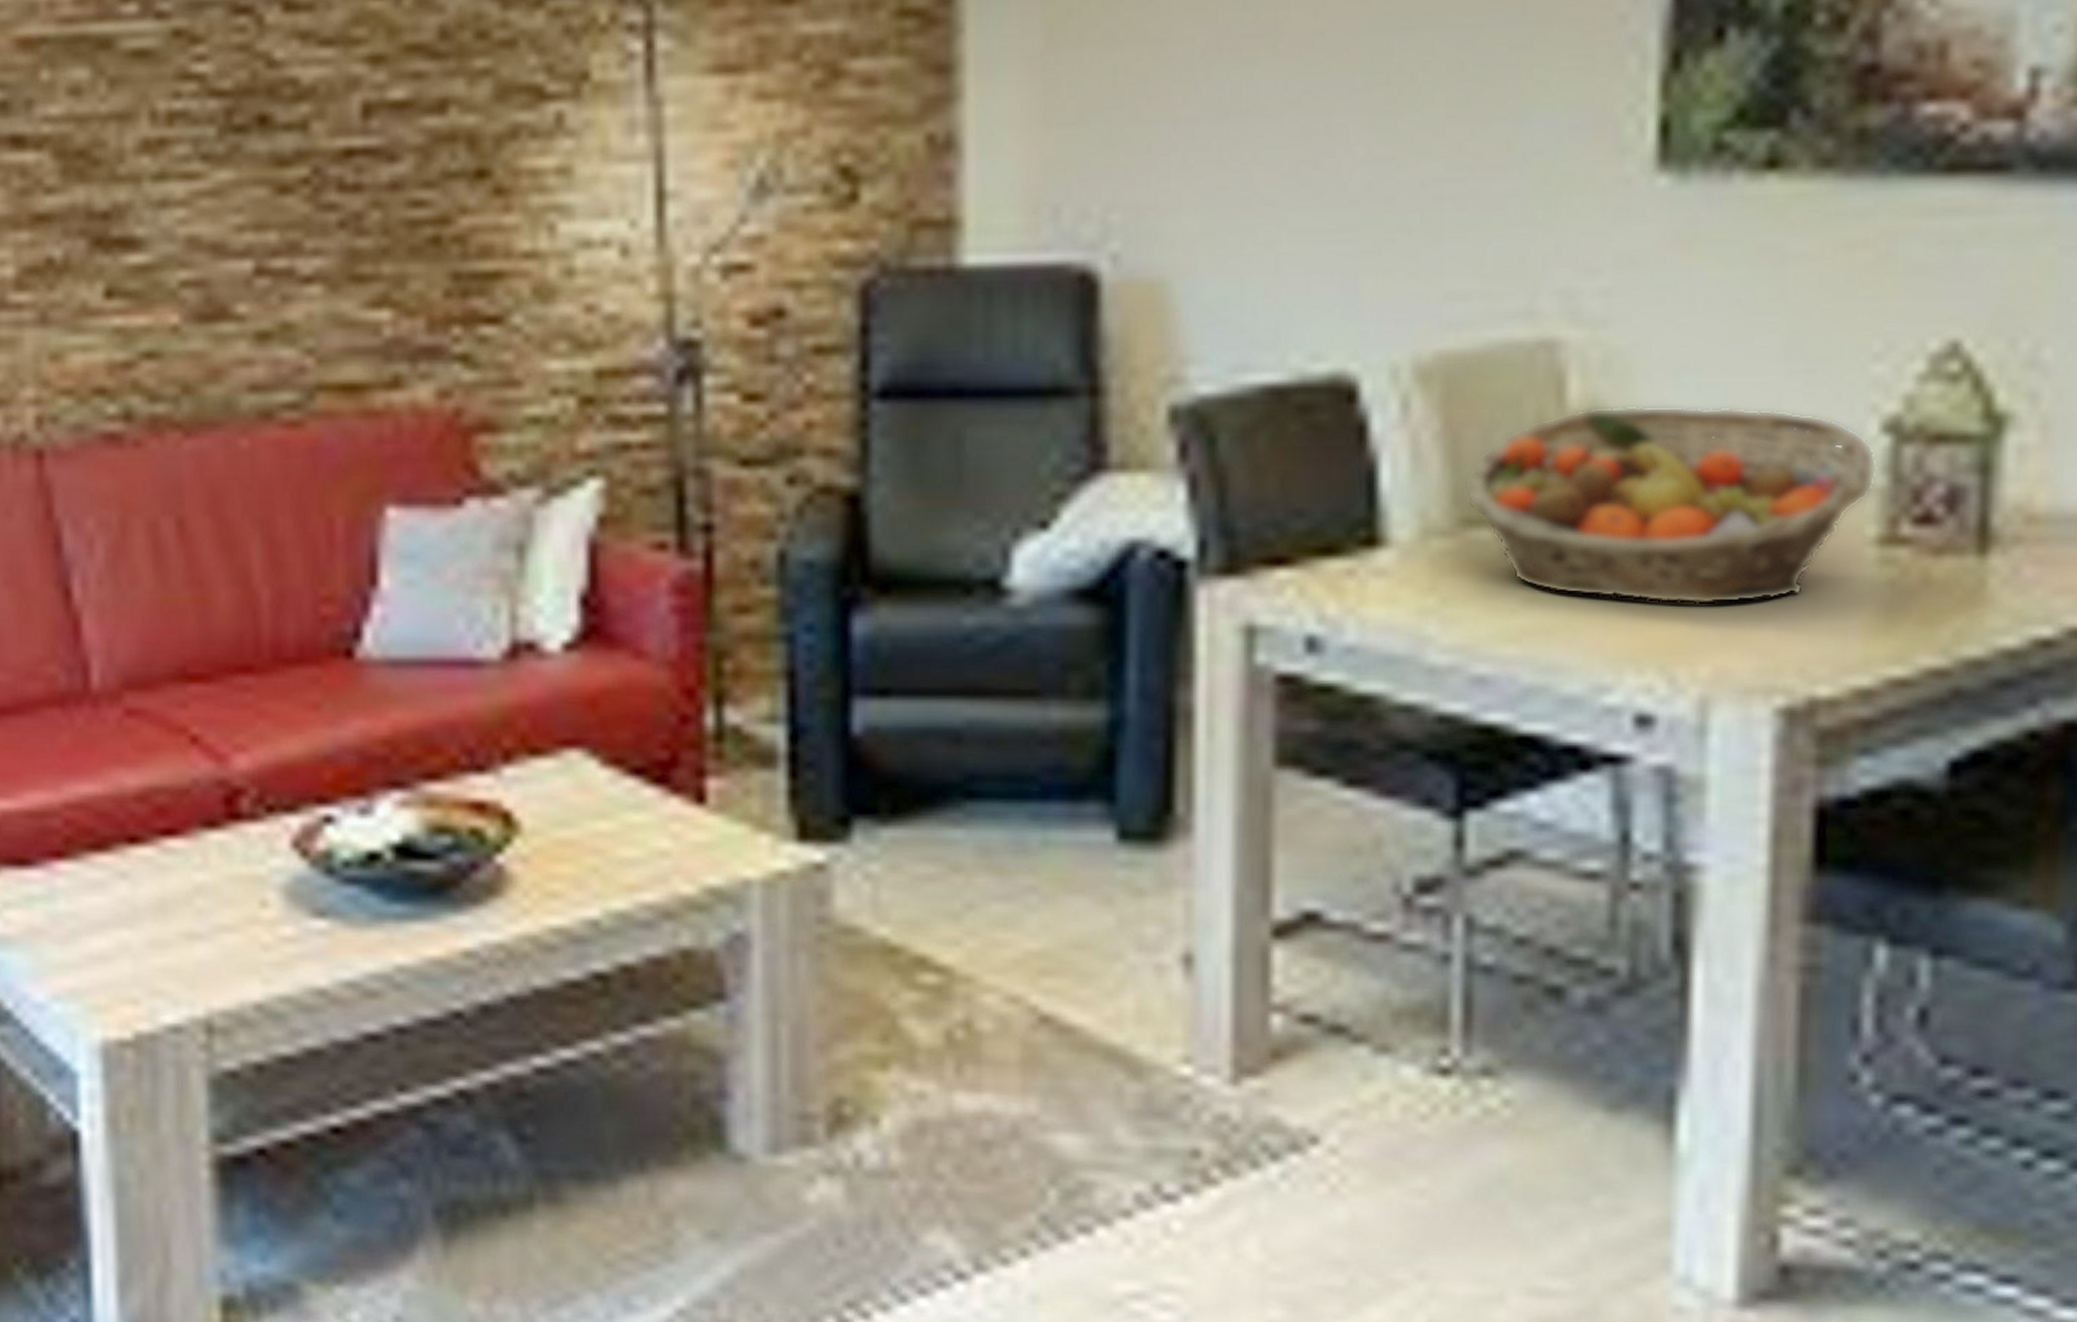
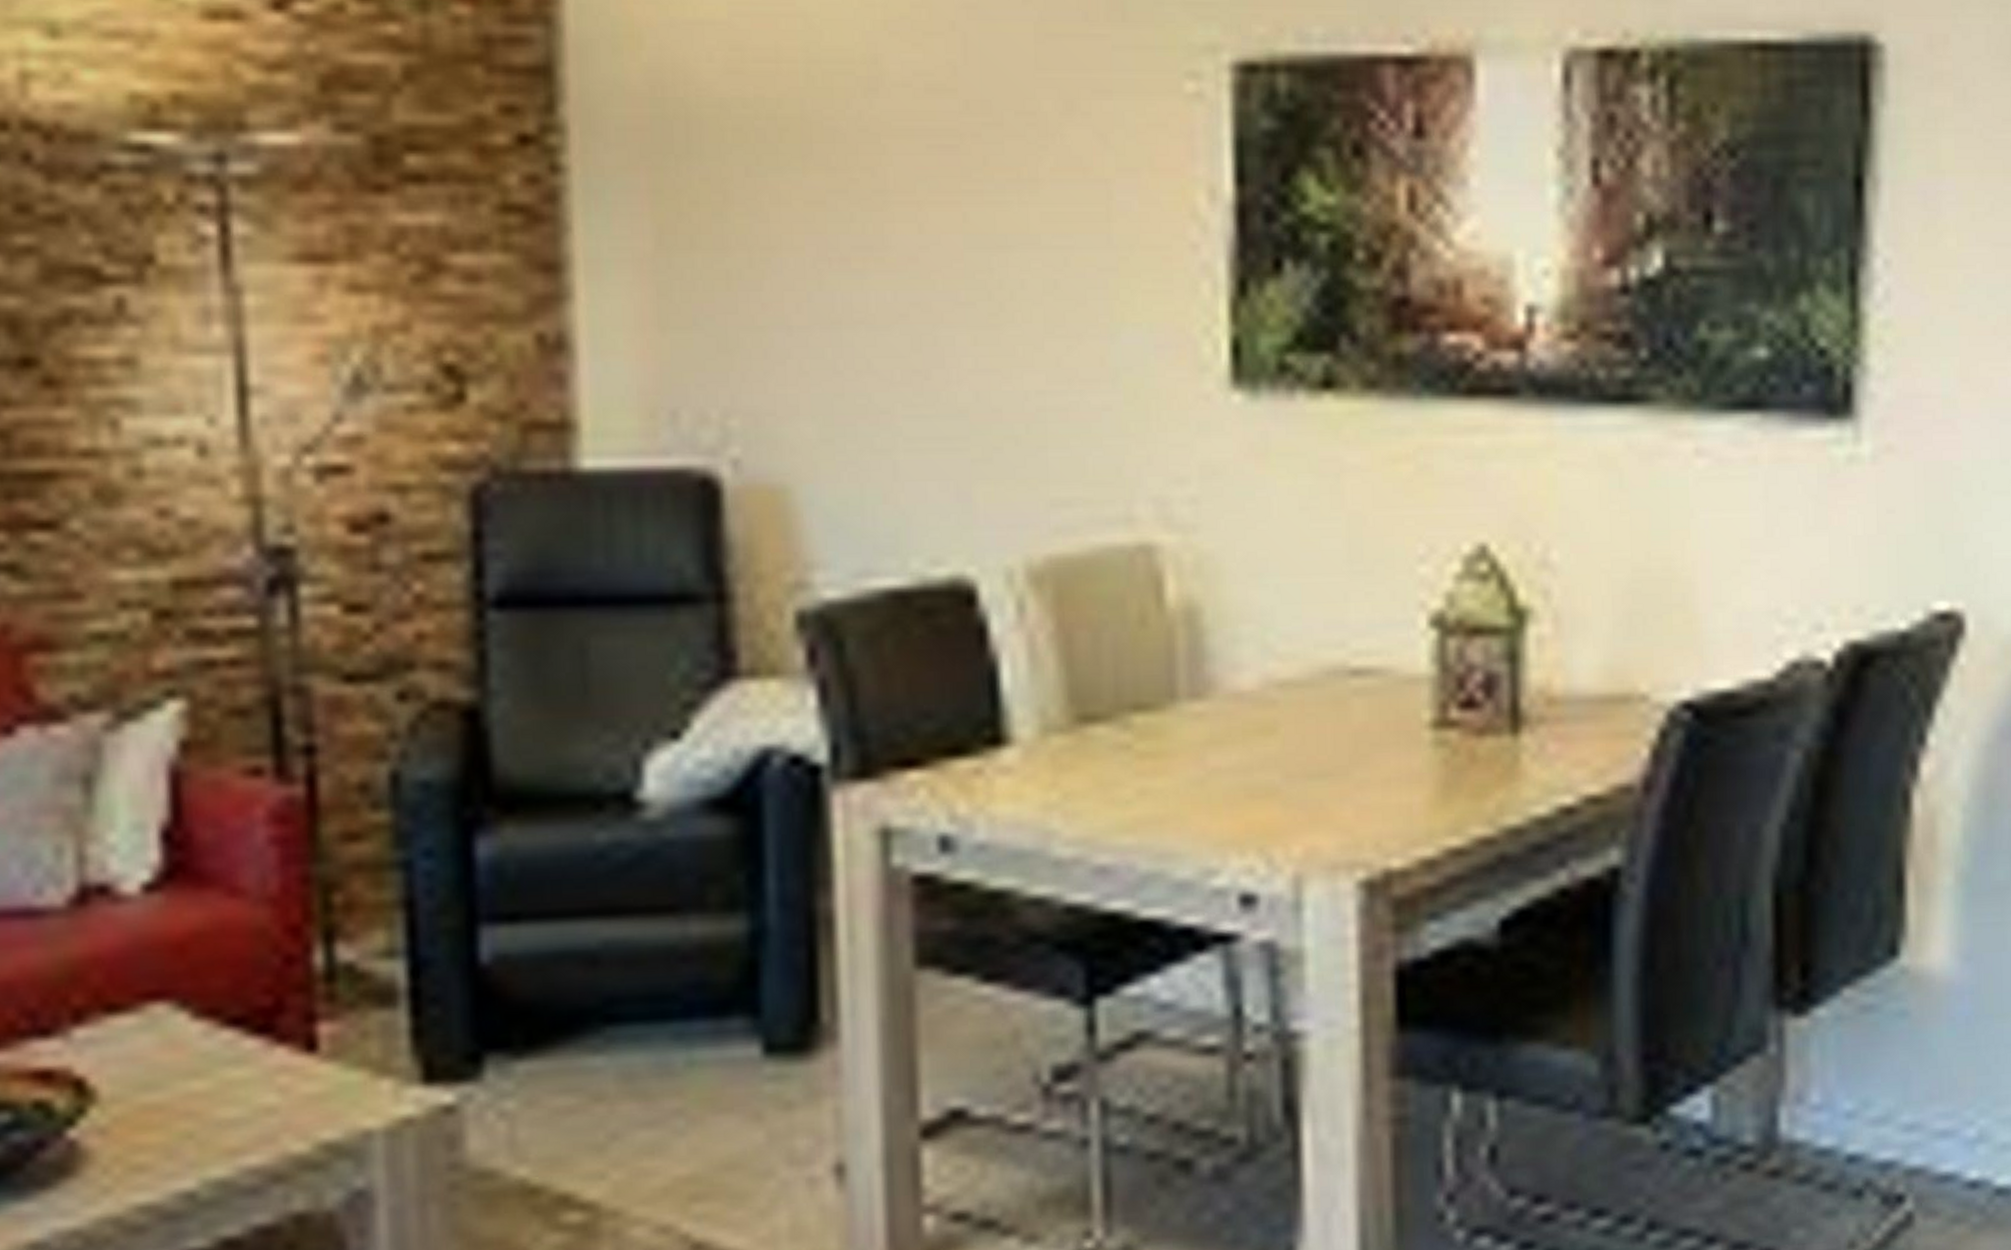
fruit basket: present [1462,405,1879,607] -> none [1076,604,1429,791]

